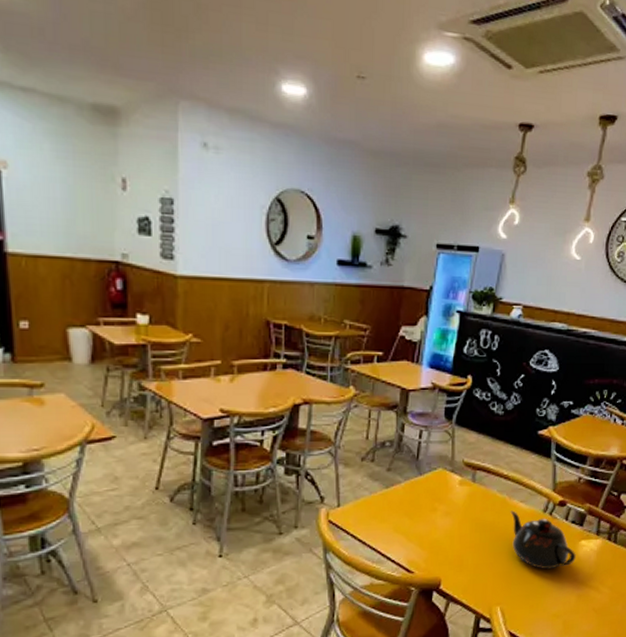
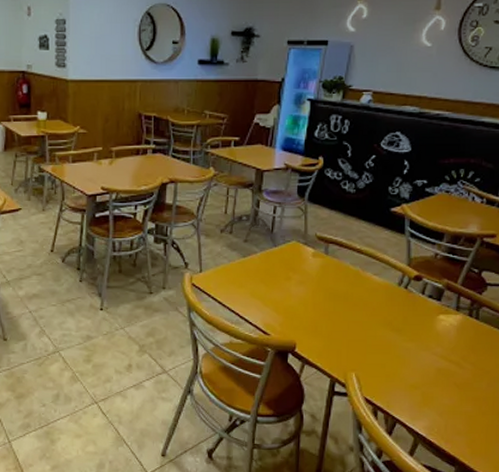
teapot: present [510,510,576,570] -> none [364,283,434,341]

